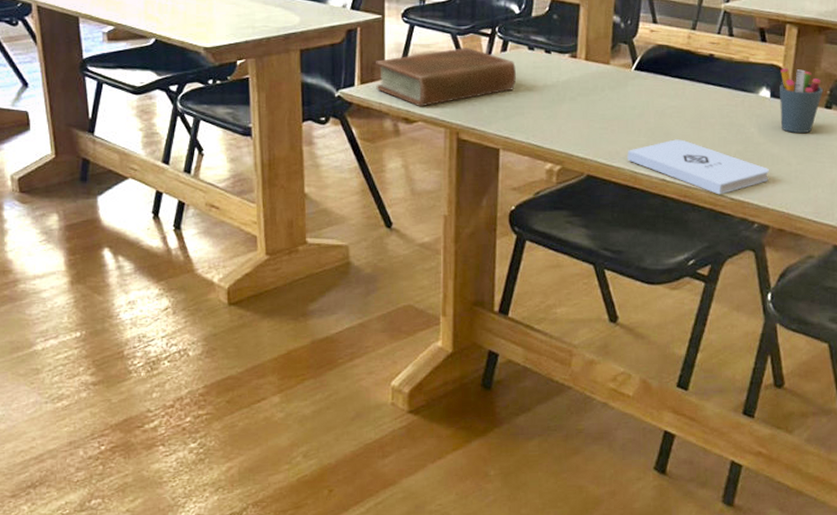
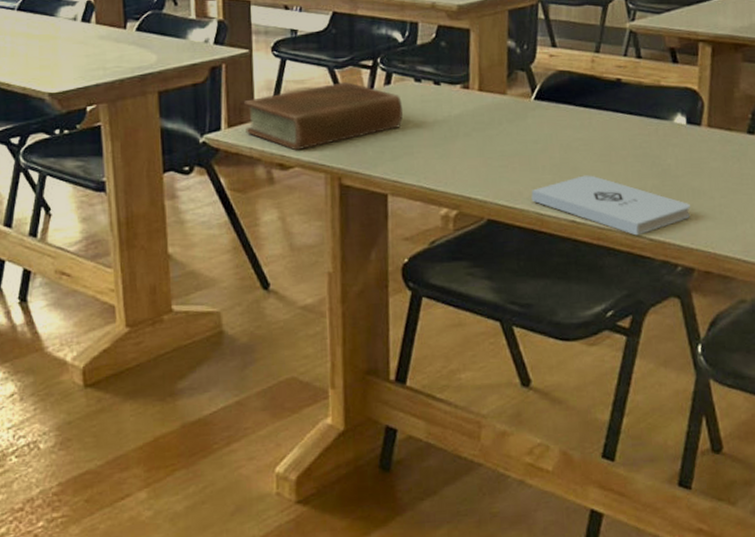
pen holder: present [780,68,823,133] -> none [696,91,744,163]

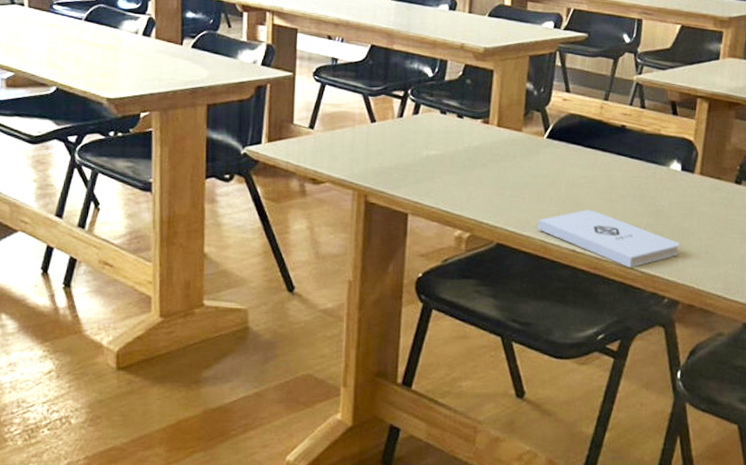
book: present [244,82,403,151] -> none [284,109,427,168]

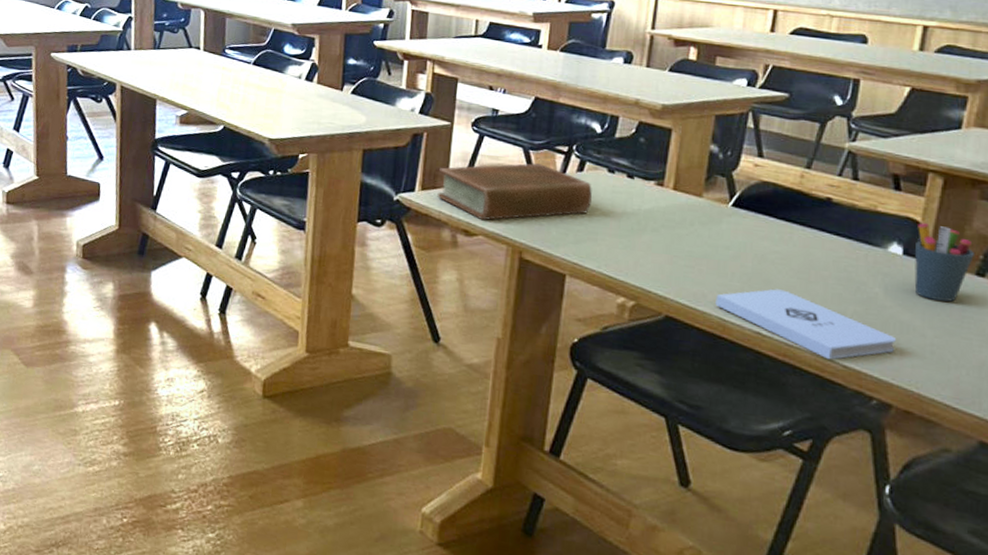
book: none [284,109,427,168] -> present [437,163,592,221]
pen holder: none [690,142,733,208] -> present [914,223,974,302]

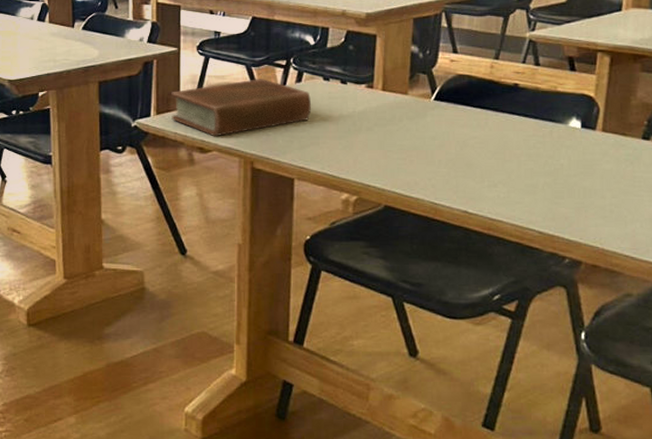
notepad: present [715,289,896,360] -> none [427,170,581,228]
pen holder: present [914,223,974,302] -> none [591,98,640,165]

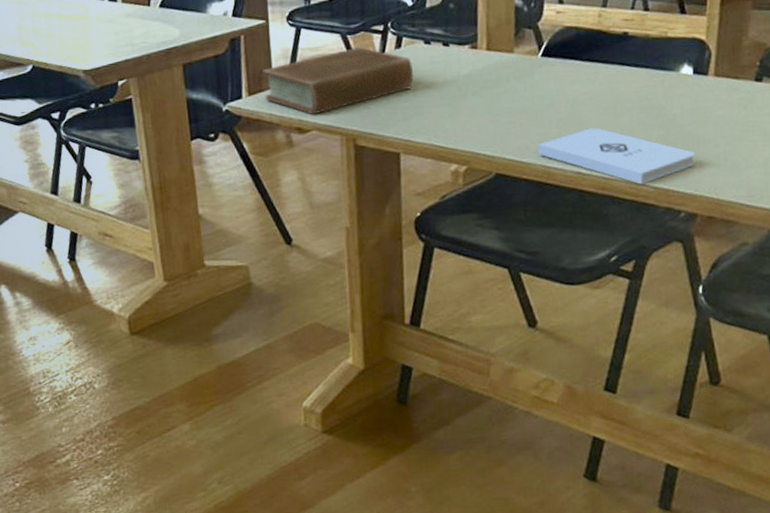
notepad: none [427,170,581,228] -> present [538,127,695,185]

